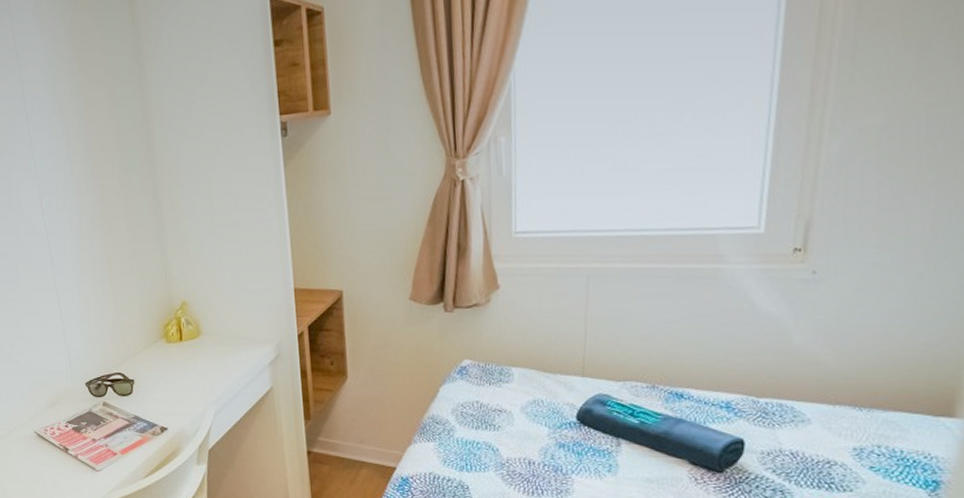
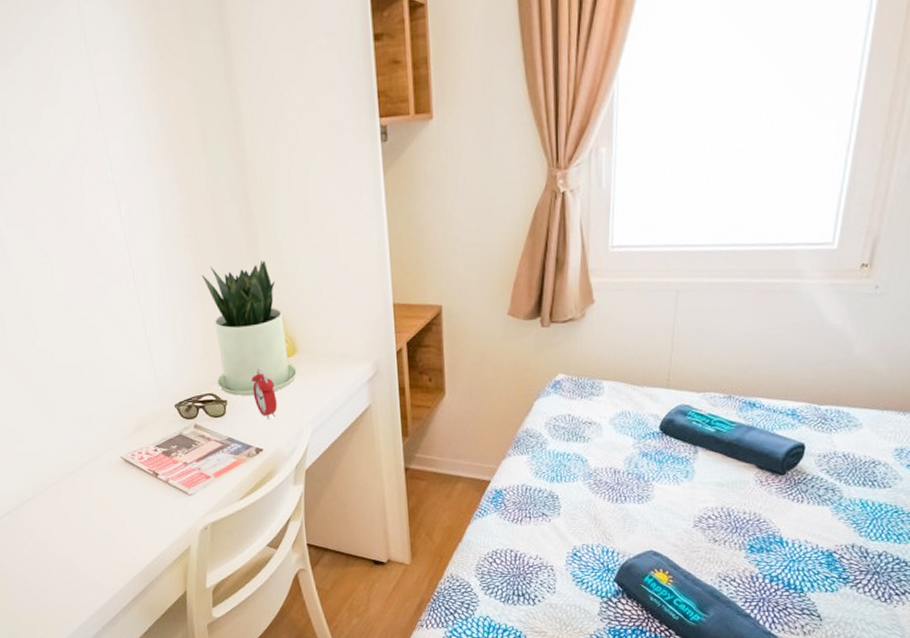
planter: none [112,248,202,376] -> present [201,260,298,396]
alarm clock: none [158,349,182,398] -> present [252,367,277,419]

